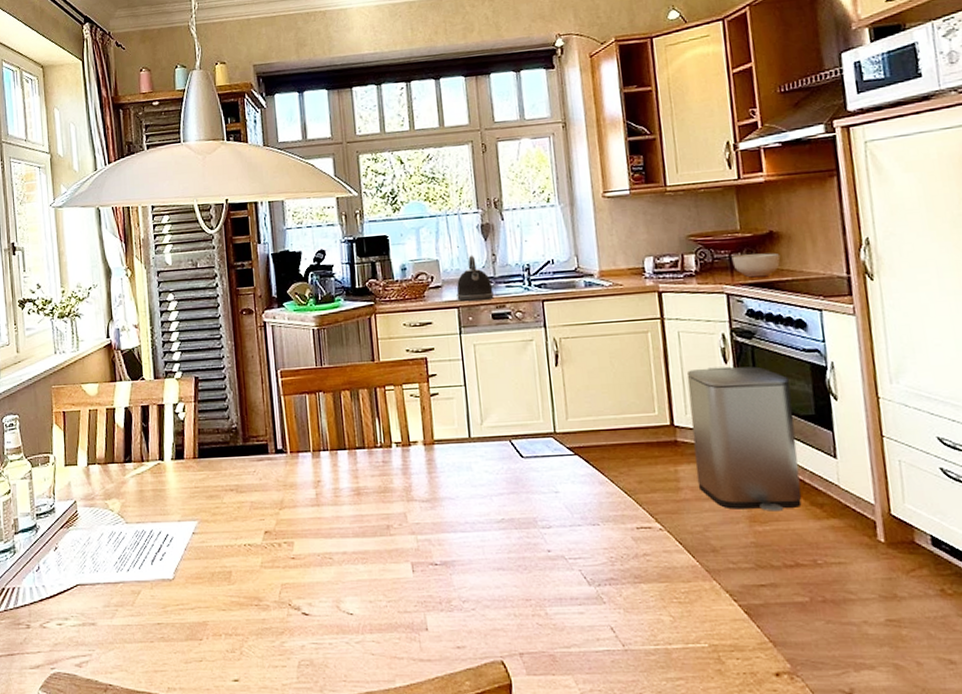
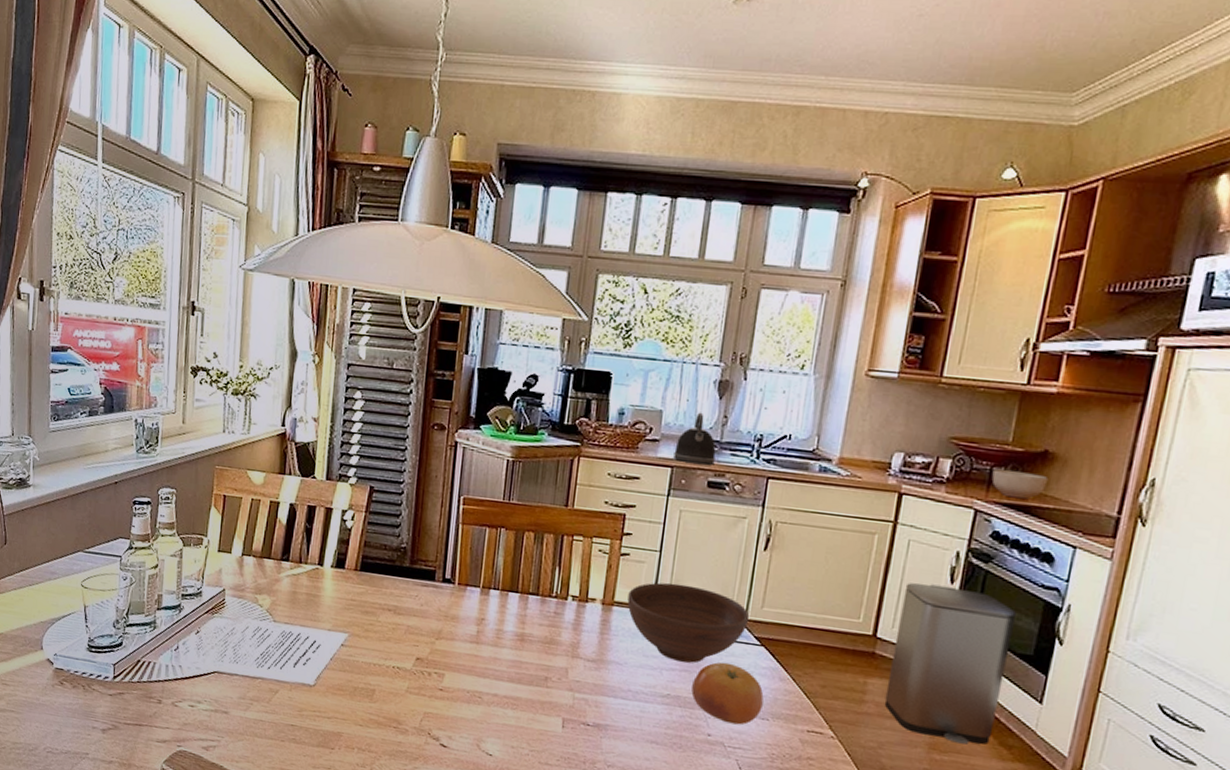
bowl: none [445,411,559,485] -> present [627,582,750,663]
fruit: none [522,477,591,536] -> present [691,662,764,725]

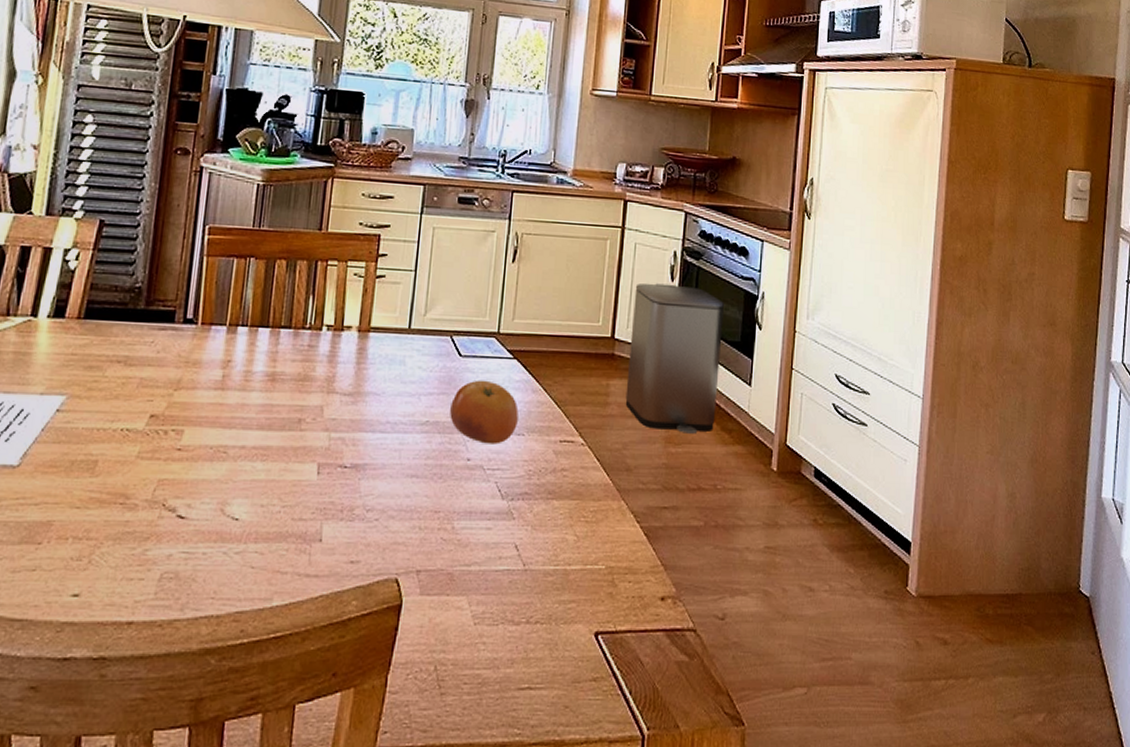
bowl: present [627,582,750,663] -> none [384,302,502,385]
kettle: present [673,412,716,465] -> none [425,130,465,181]
bowl: present [991,468,1049,500] -> none [695,174,738,201]

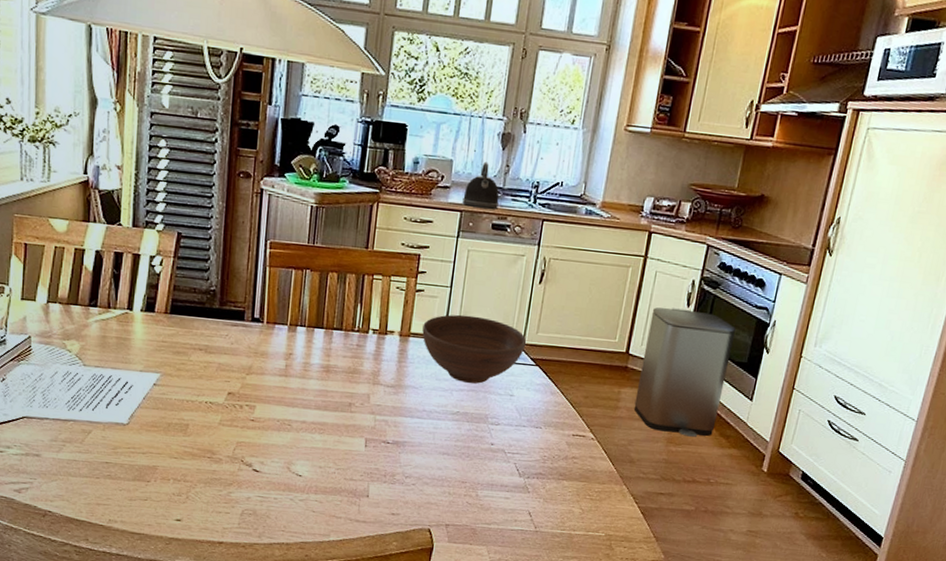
bowl: none [384,302,502,385] -> present [422,314,527,384]
kettle: none [425,130,465,181] -> present [462,161,500,209]
fruit: present [450,380,519,445] -> none [477,381,538,434]

